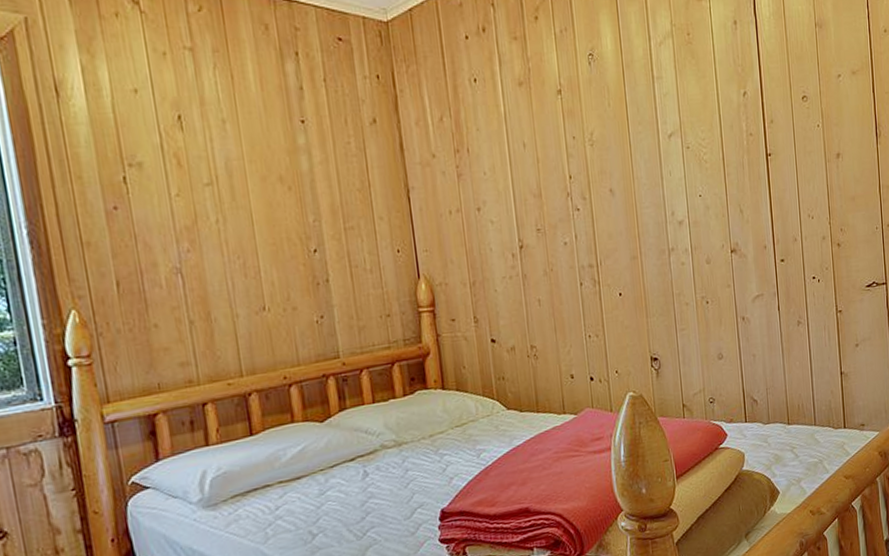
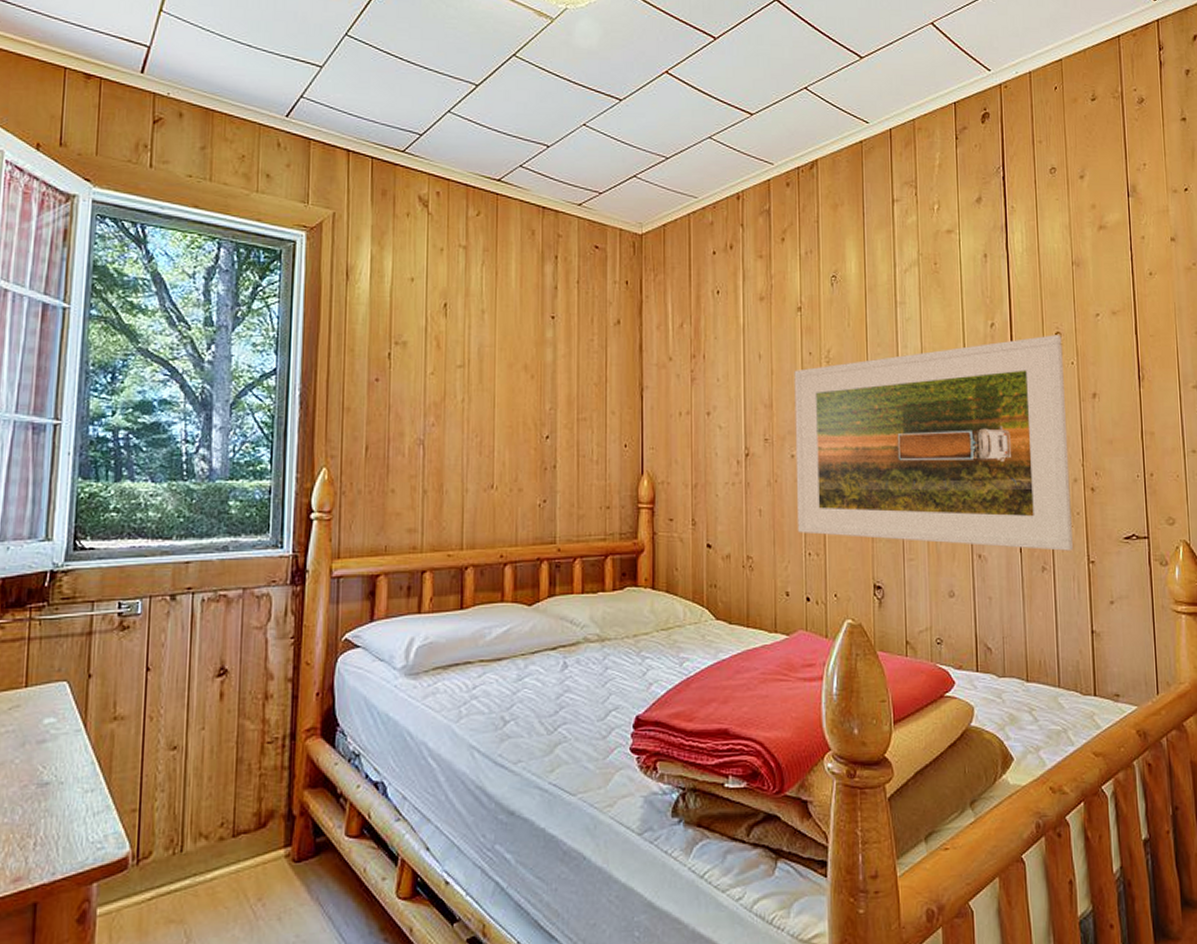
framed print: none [559,98,823,318] -> present [794,335,1073,551]

